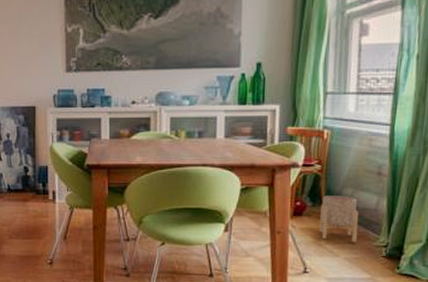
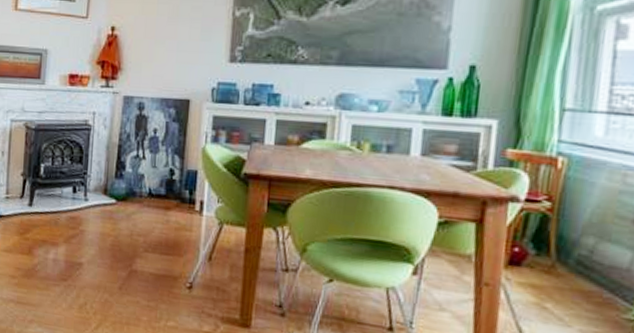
planter: present [319,196,359,242] -> none [544,243,603,311]

